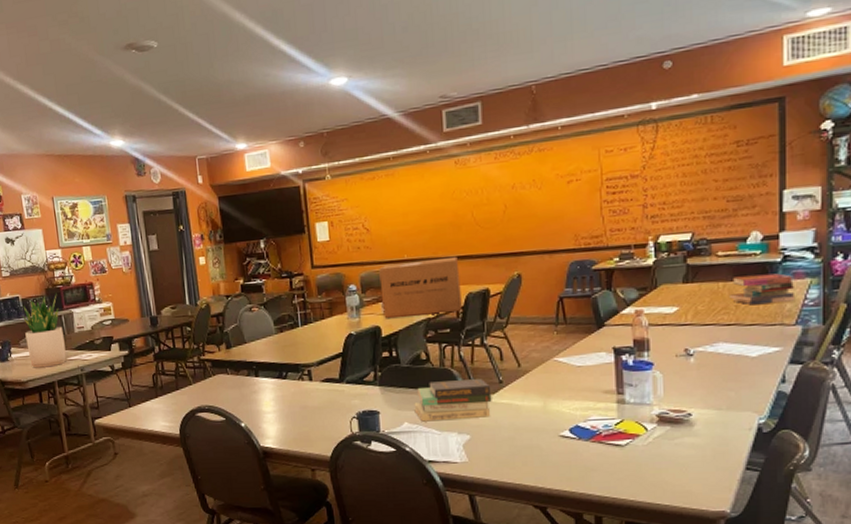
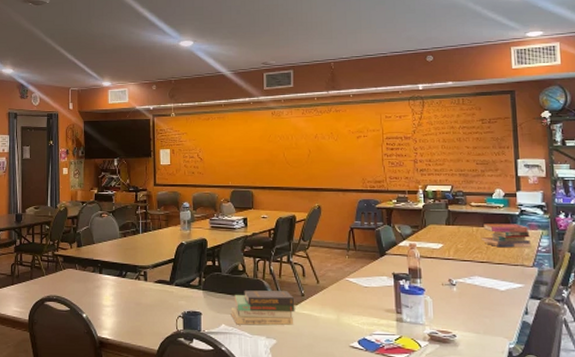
box: present [379,256,462,318] -> none [208,187,273,233]

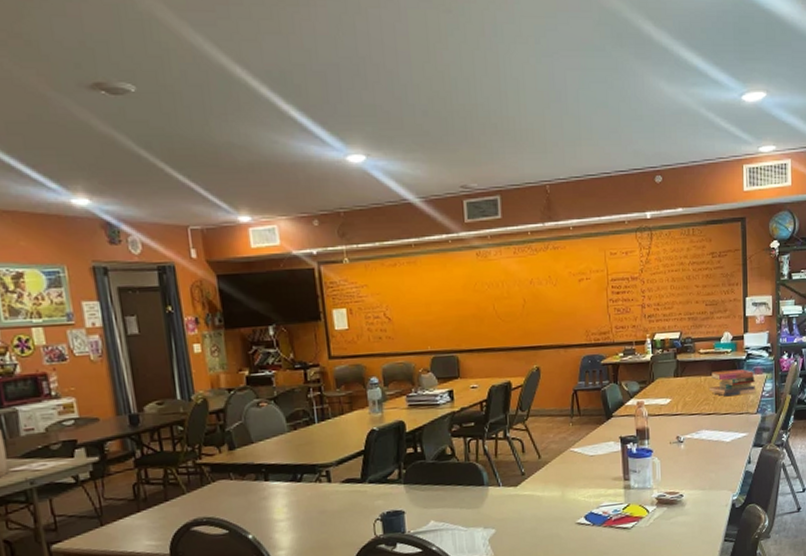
books: present [231,290,295,325] -> none [440,472,515,519]

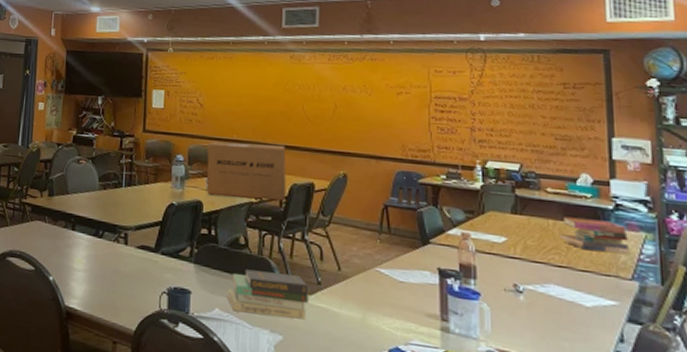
box: none [402,349,486,412] -> present [207,141,286,202]
books: none [440,472,515,519] -> present [227,269,309,320]

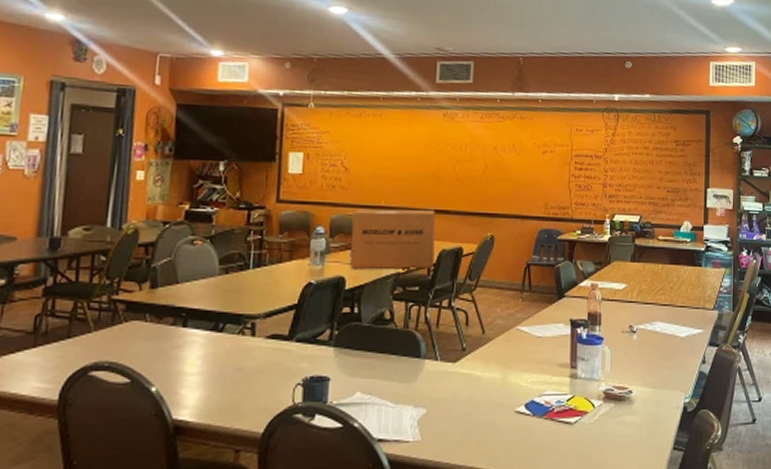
books: present [227,269,309,320] -> none [369,345,454,392]
books: present [559,216,631,254] -> none [665,260,714,288]

